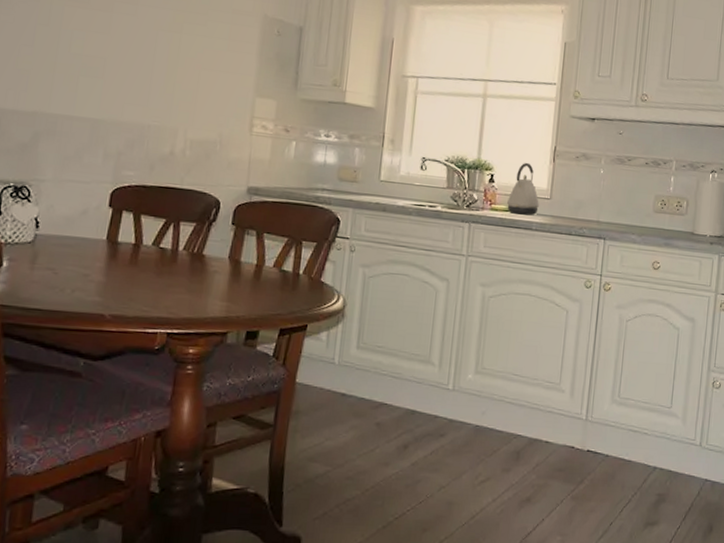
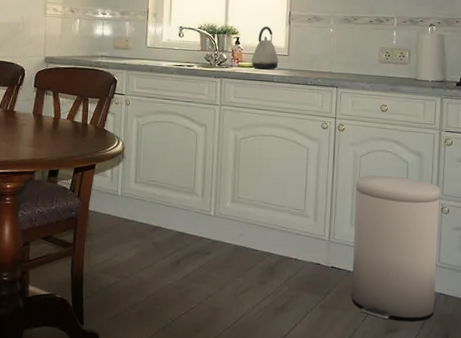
pedal bin: none [607,343,712,512] -> present [351,175,440,322]

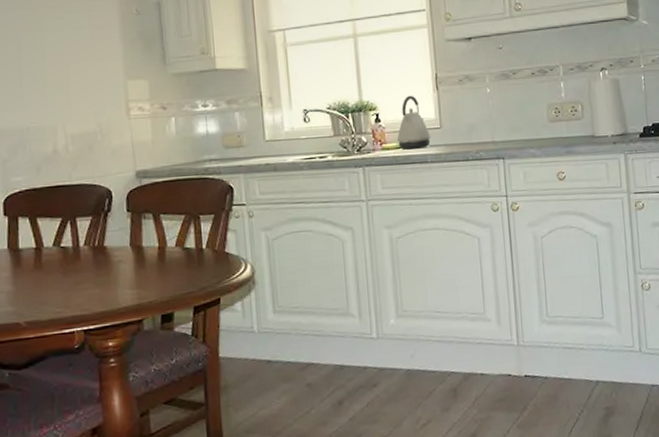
pedal bin: present [351,175,440,322] -> none [540,254,650,428]

